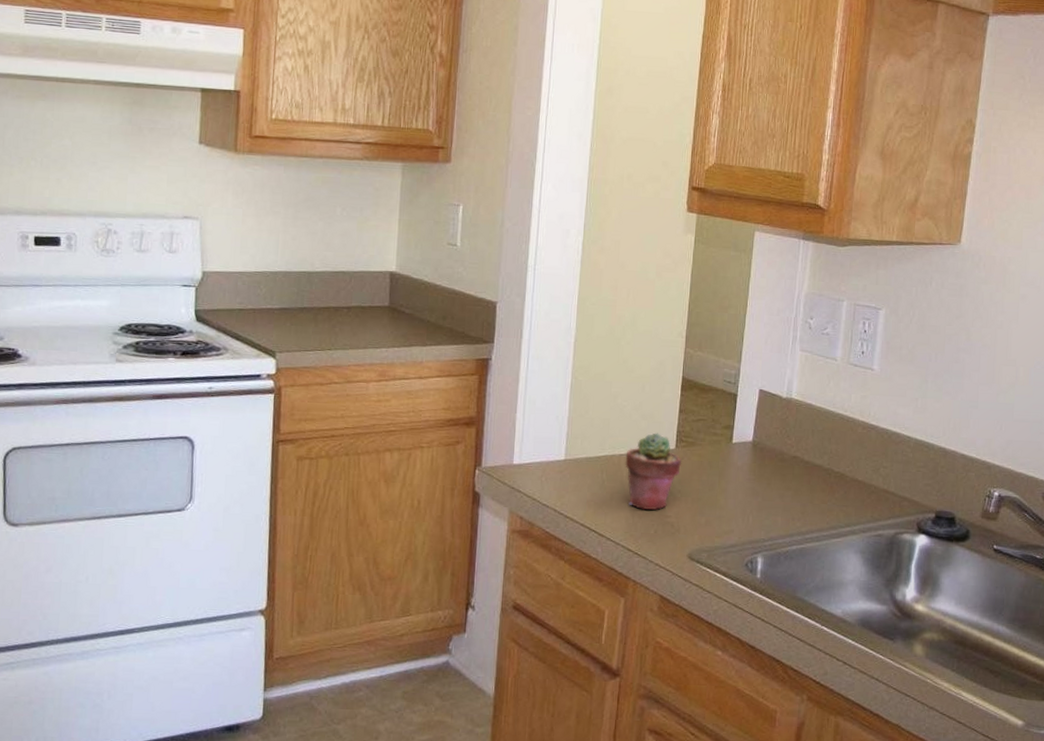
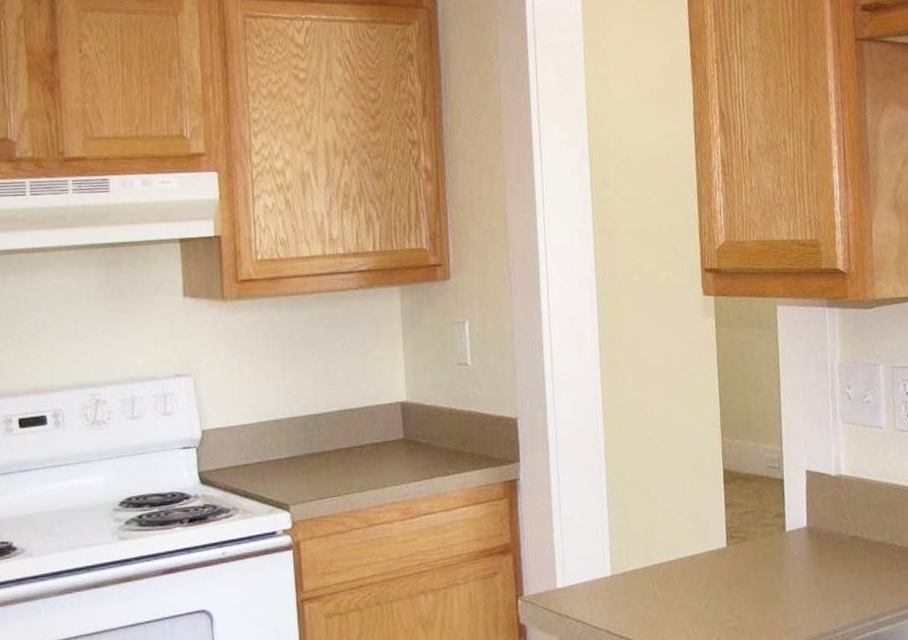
potted succulent: present [625,433,681,510] -> none [675,532,735,618]

